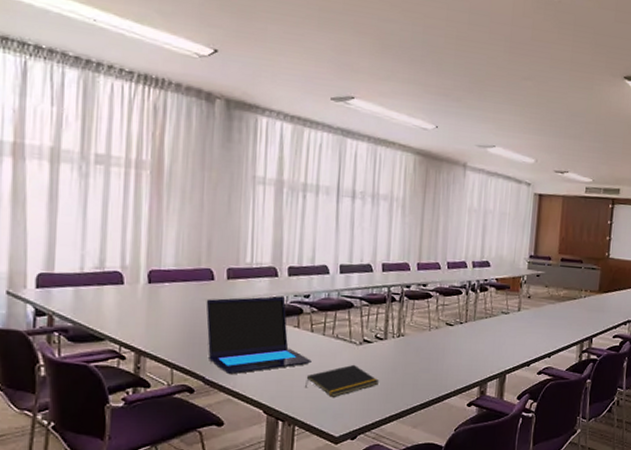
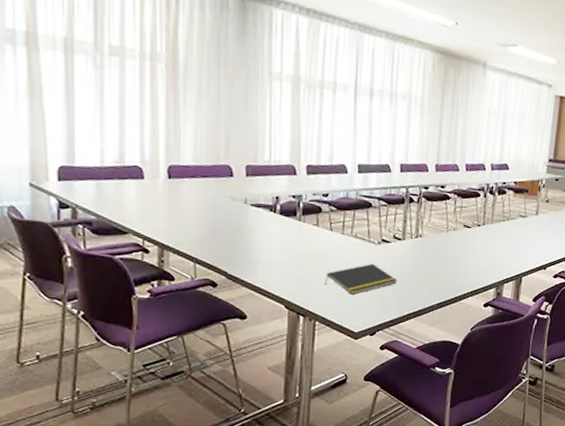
laptop: present [206,297,312,375] -> none [226,195,331,270]

